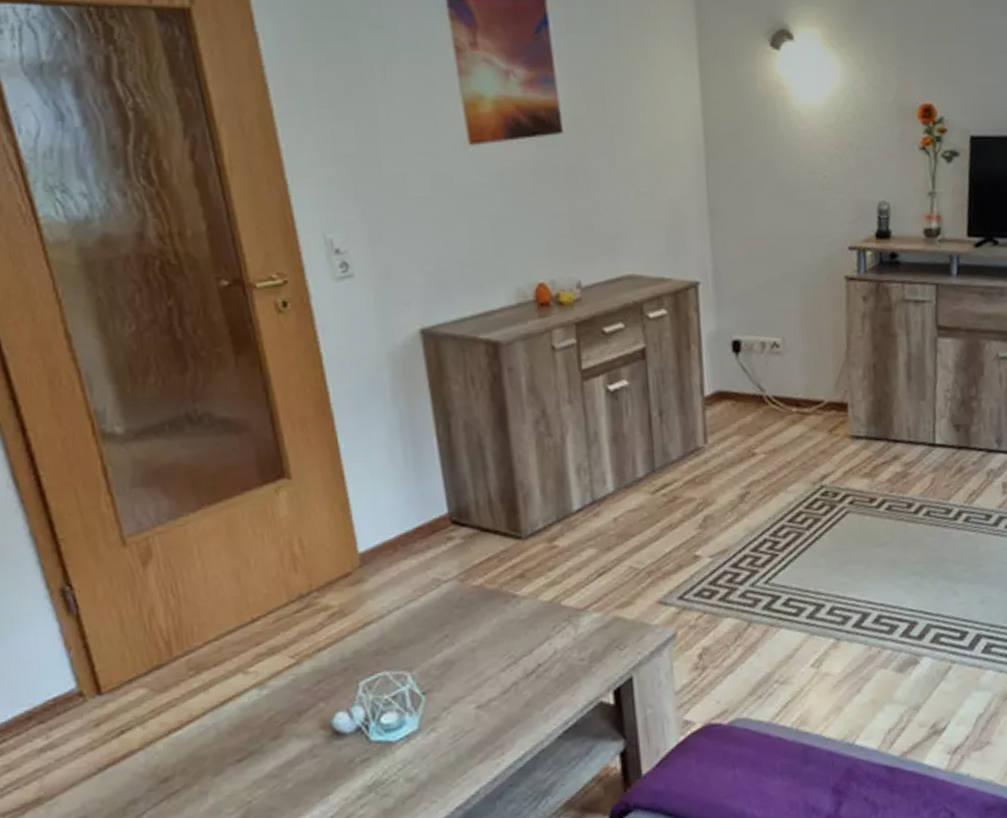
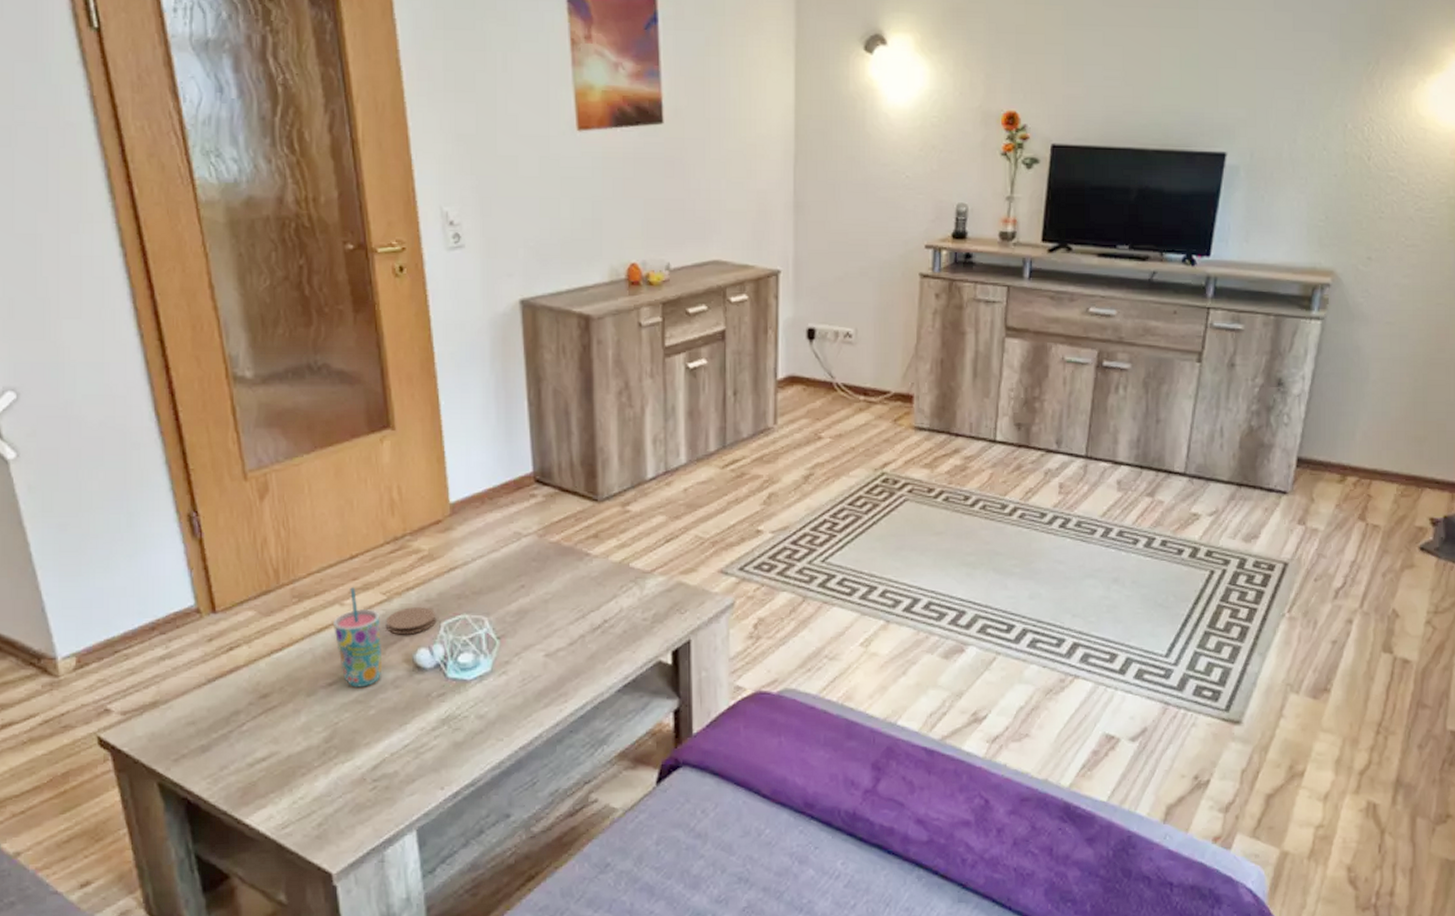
cup: none [238,653,297,761] -> present [334,587,383,687]
coaster: none [296,667,354,699] -> present [385,607,436,634]

